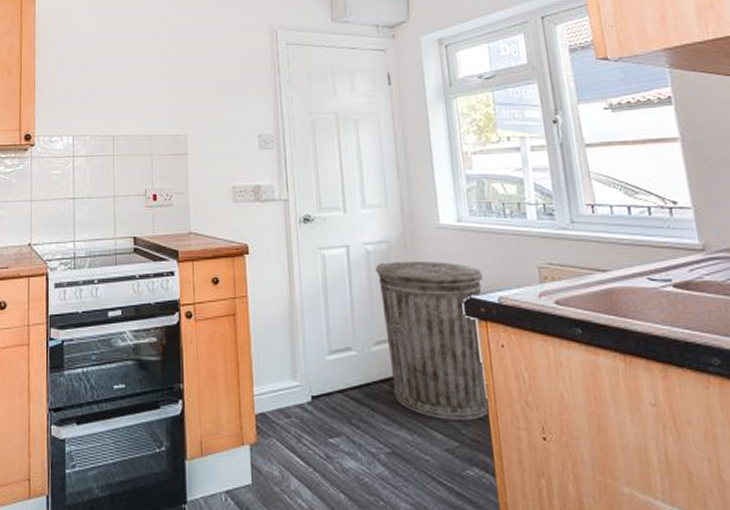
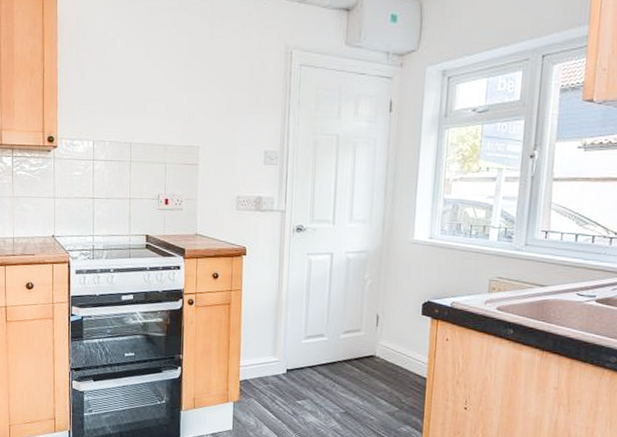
trash can: present [376,262,490,420] -> none [353,268,442,393]

